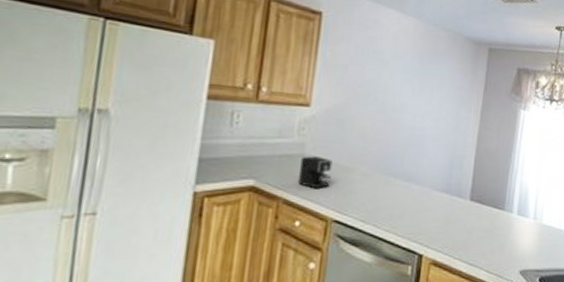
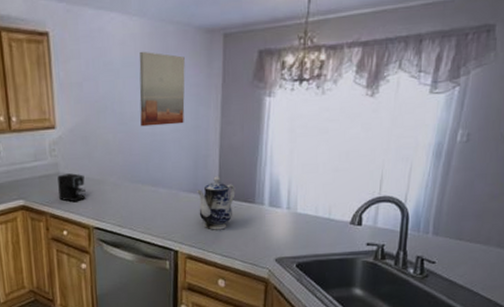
wall art: none [402,48,452,122] -> present [139,51,185,127]
teapot: none [449,178,487,235] -> present [197,176,236,230]

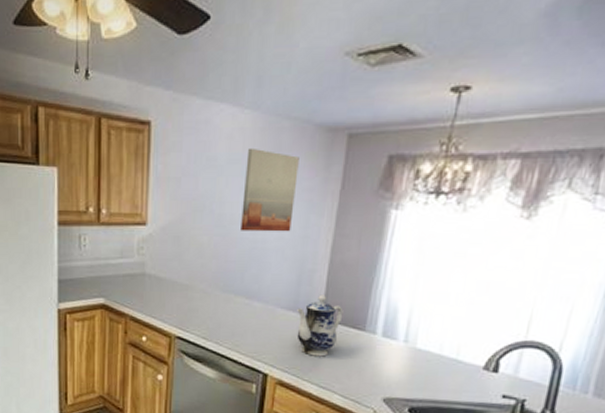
coffee maker: present [57,173,86,202] -> none [142,275,172,307]

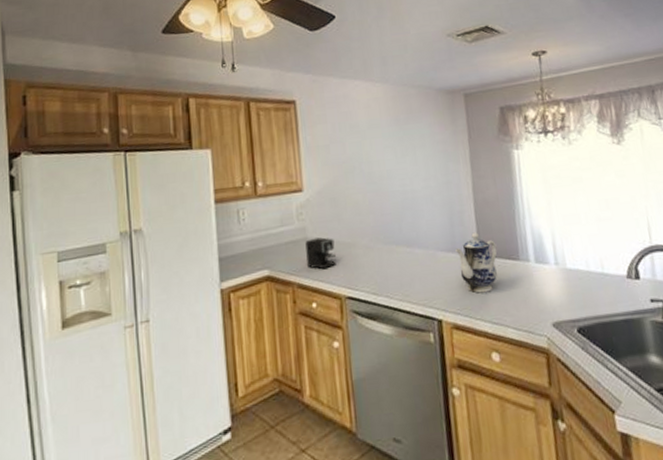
coffee maker: none [142,275,172,307] -> present [305,237,337,270]
wall art: present [241,147,299,232] -> none [384,113,435,185]

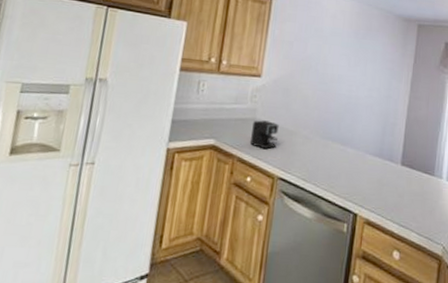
teapot: present [455,232,497,294] -> none [381,144,418,198]

